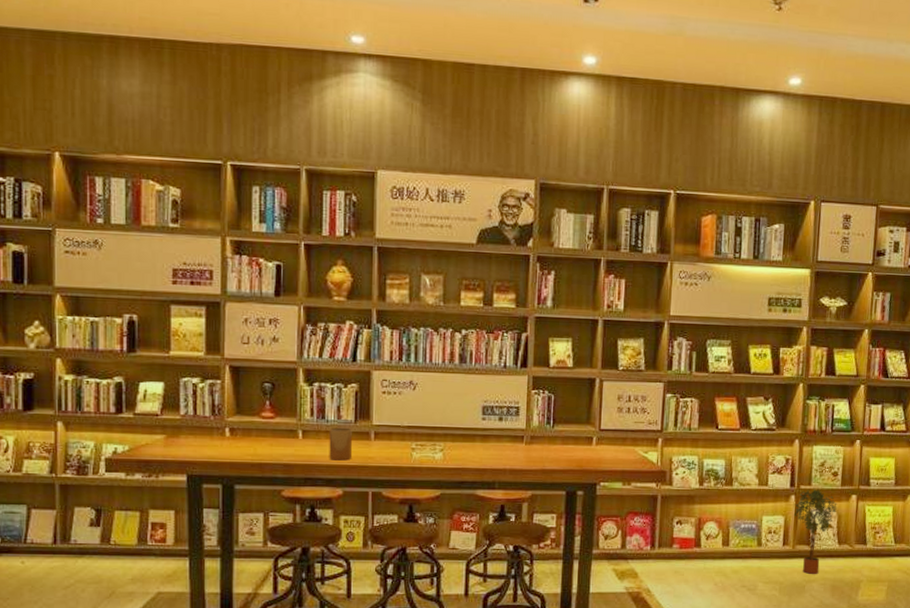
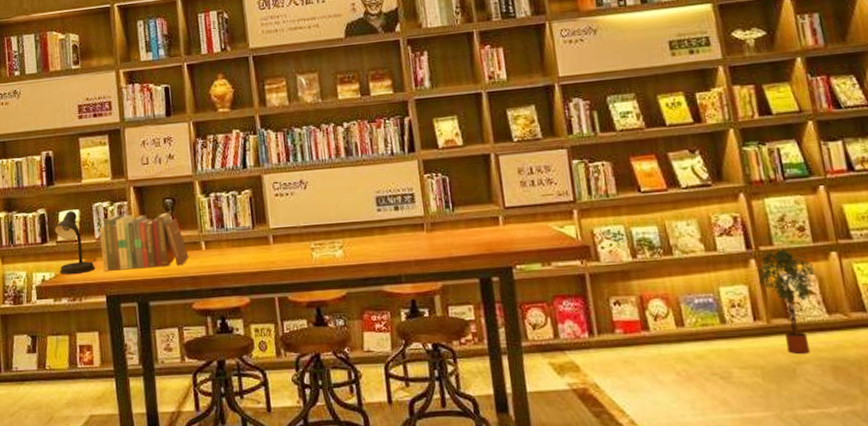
desk lamp: none [133,383,179,450] -> present [54,211,96,275]
books: none [186,393,284,452] -> present [99,212,189,271]
mug: present [329,427,353,461] -> none [229,234,255,269]

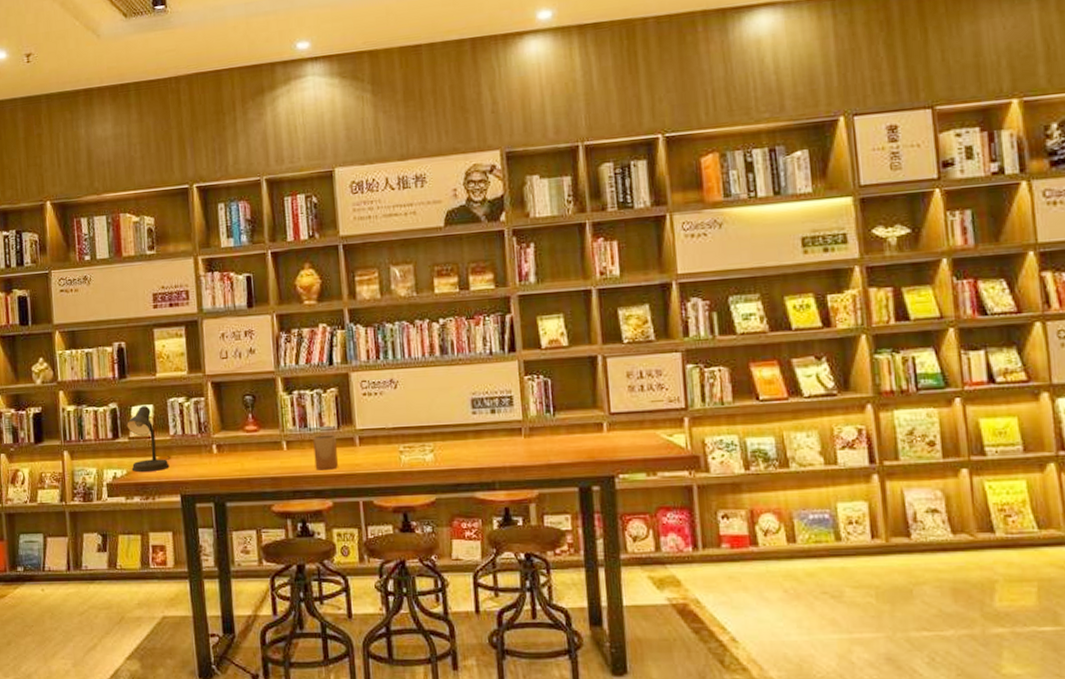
books: present [99,212,189,271] -> none [174,409,269,470]
mug: none [229,234,255,269] -> present [313,434,339,470]
potted tree: present [756,249,816,354] -> none [879,464,943,574]

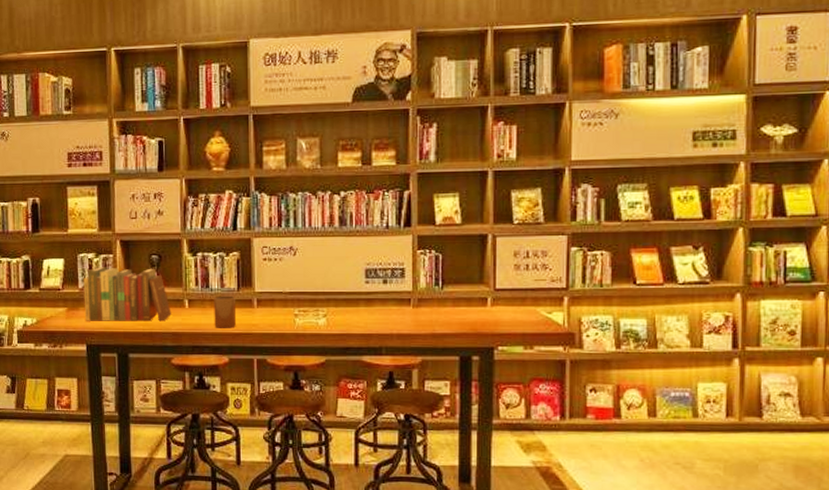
desk lamp: present [127,406,170,473] -> none [38,260,78,322]
books: none [174,409,269,470] -> present [83,267,172,322]

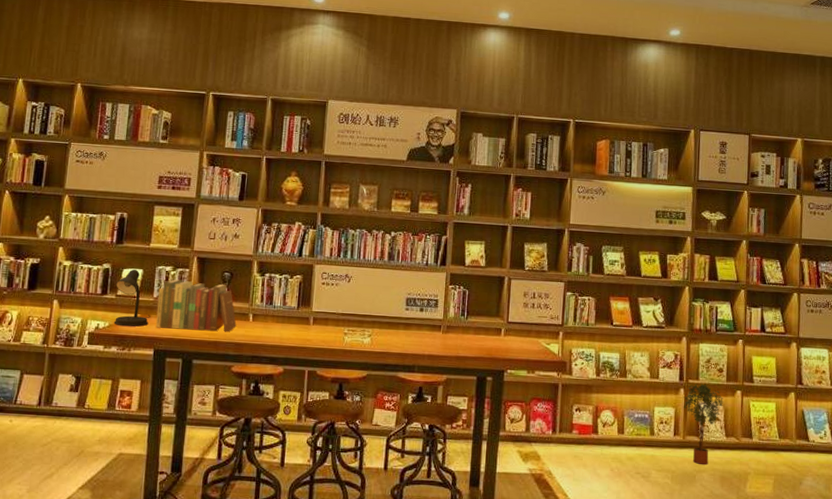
desk lamp: none [38,260,78,322] -> present [113,270,151,327]
mug: present [214,295,237,328] -> none [273,312,295,342]
potted tree: none [738,351,798,451] -> present [683,383,724,465]

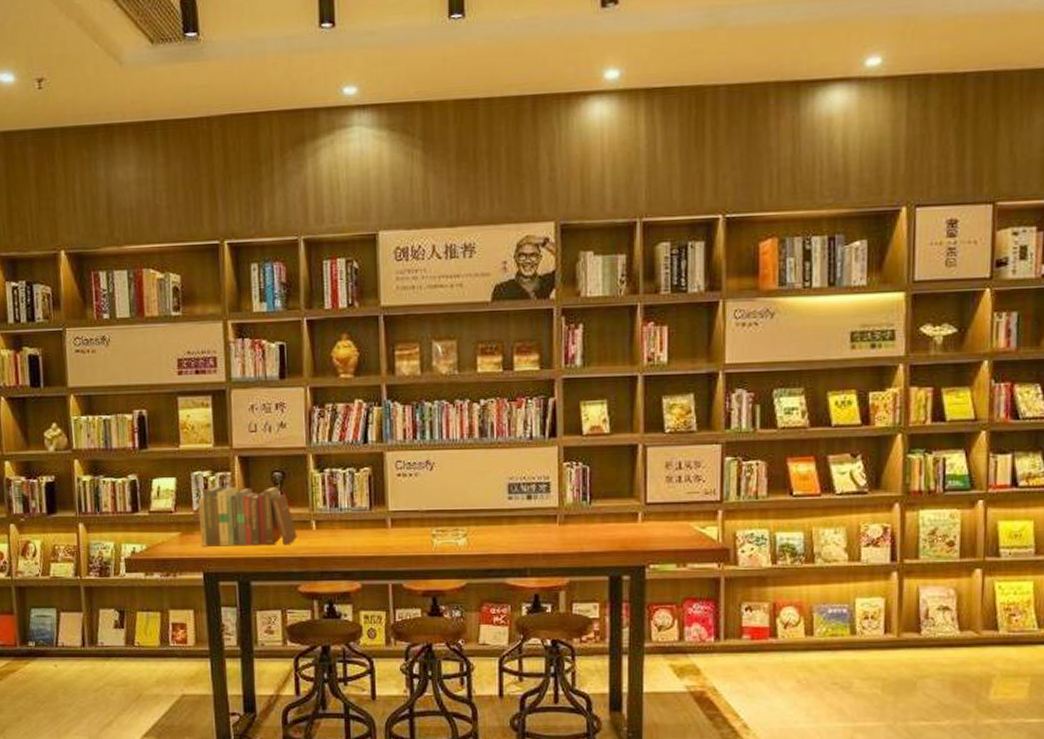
desk lamp: present [113,270,151,327] -> none [147,479,193,548]
potted tree: present [683,383,724,465] -> none [896,563,957,668]

